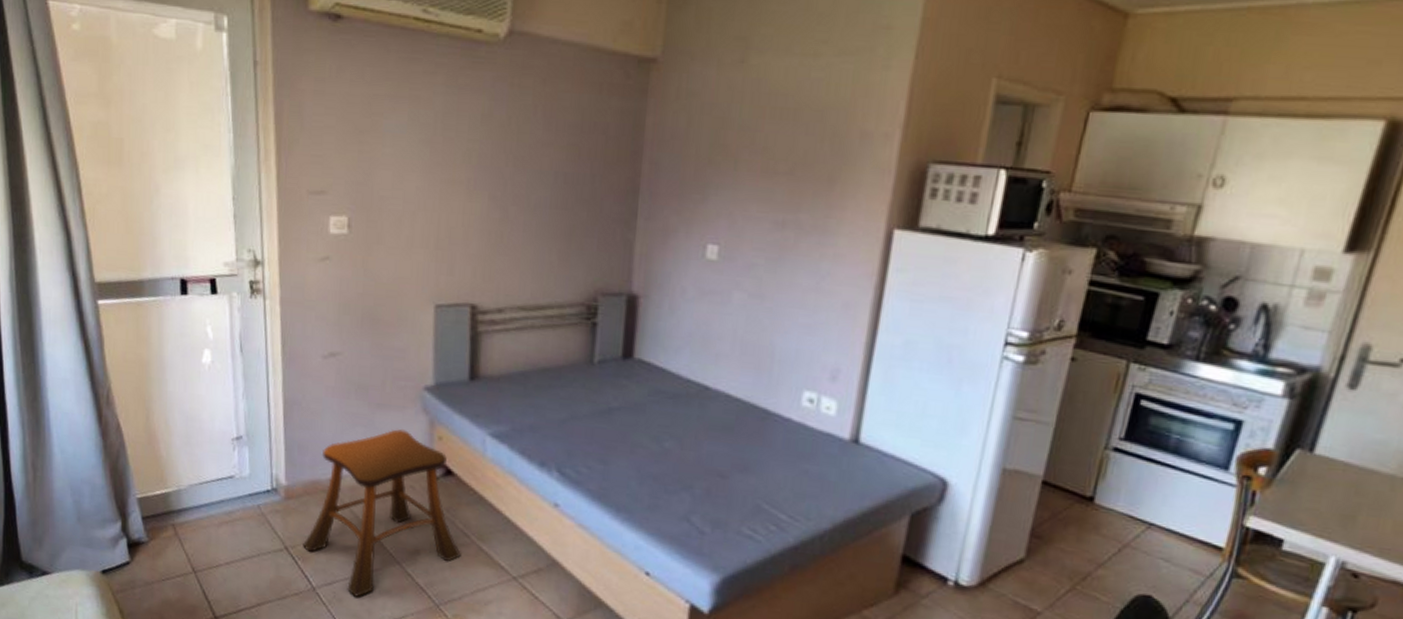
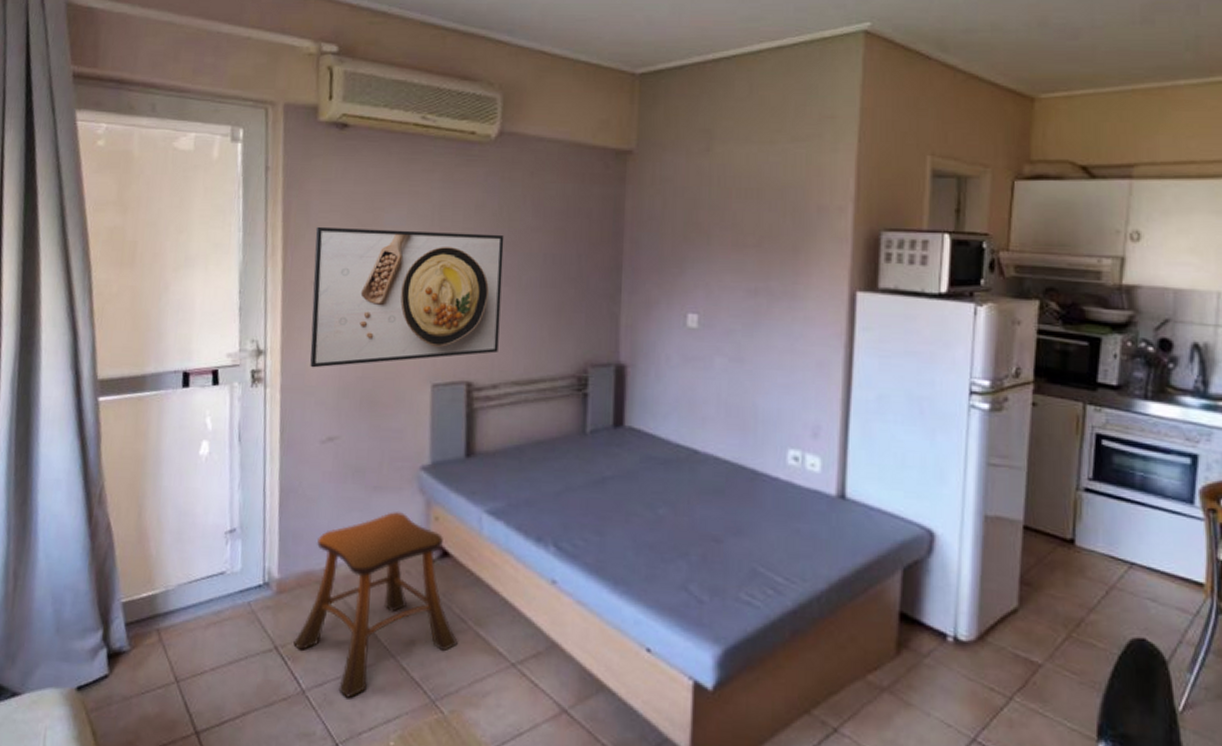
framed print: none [309,130,513,282] -> present [310,226,504,368]

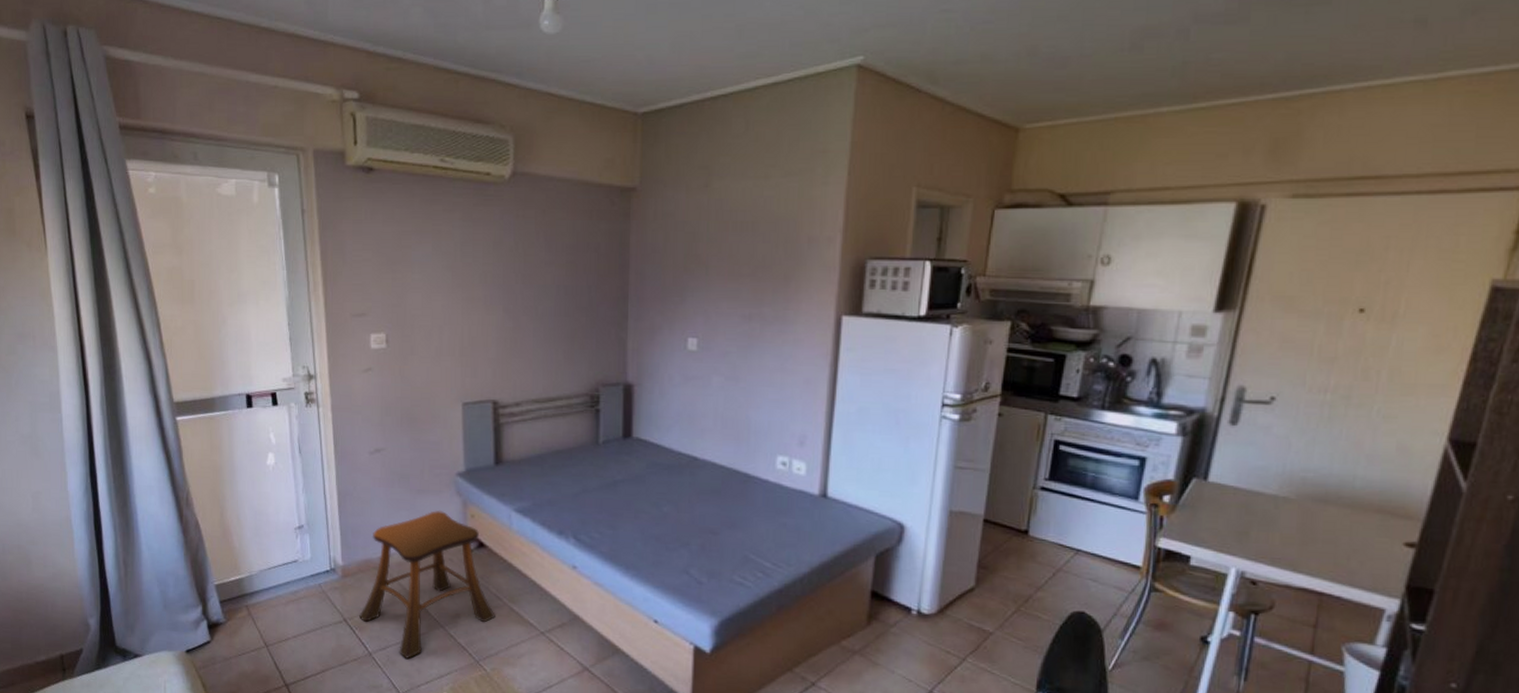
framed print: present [310,226,504,368] -> none [351,264,521,390]

